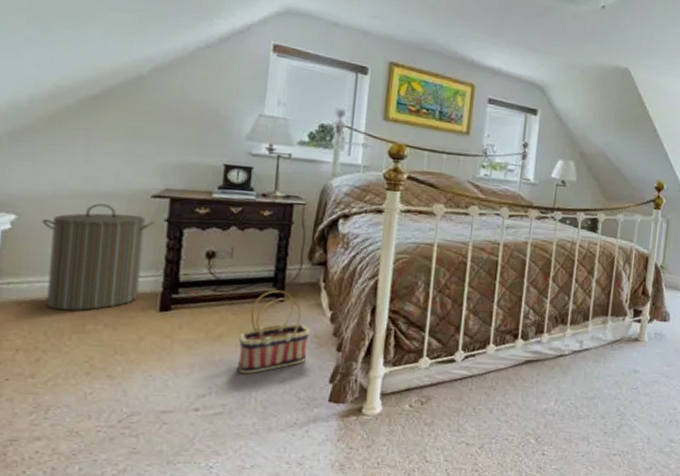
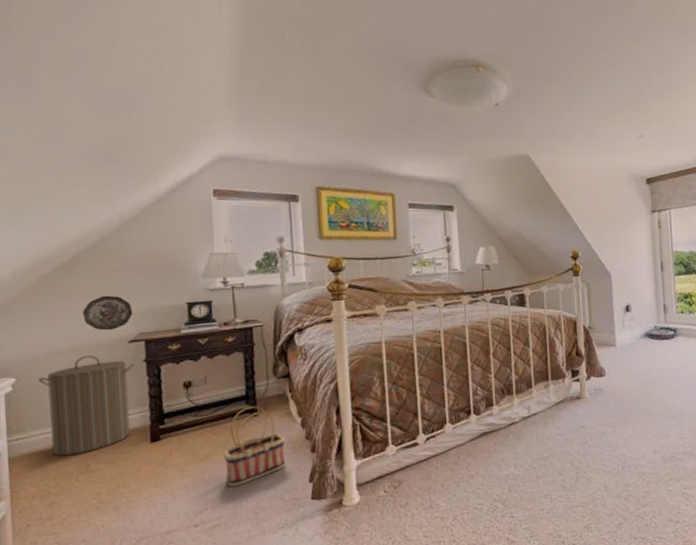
decorative plate: none [104,140,162,181] -> present [83,295,133,331]

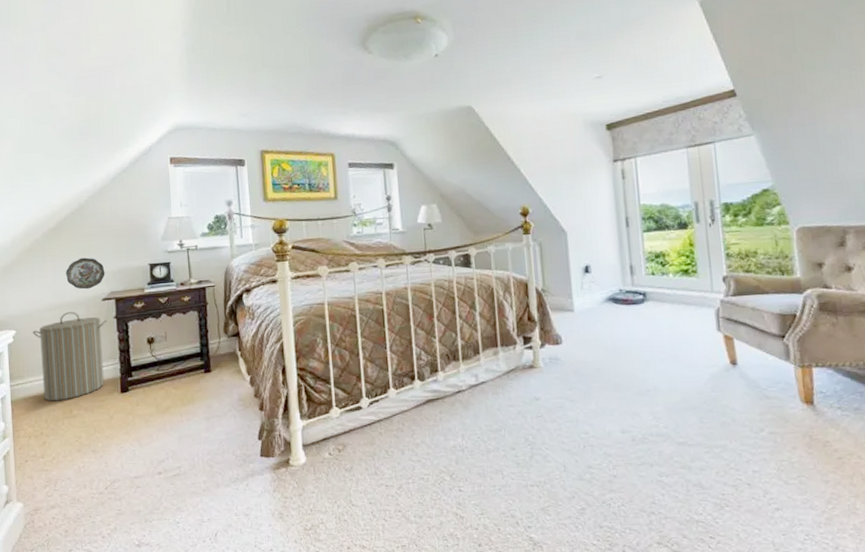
basket: present [223,406,286,487] -> none [182,363,237,439]

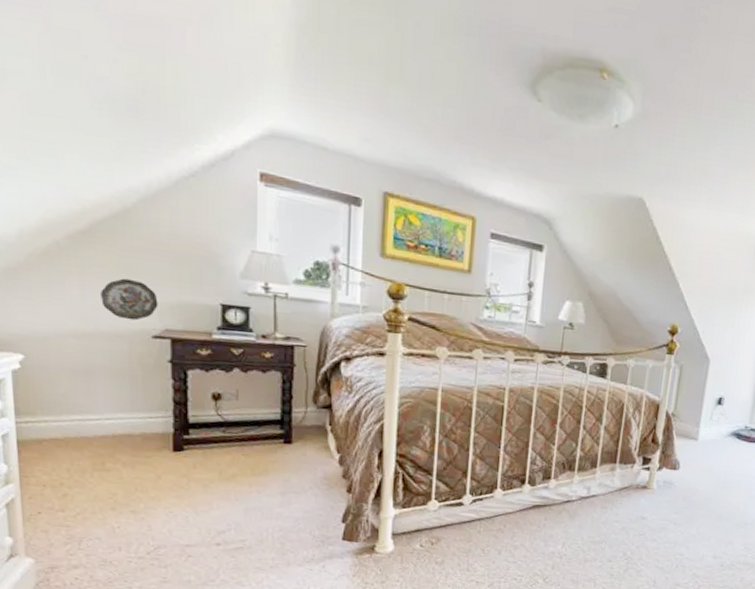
laundry hamper: present [32,312,107,402] -> none [48,344,158,450]

